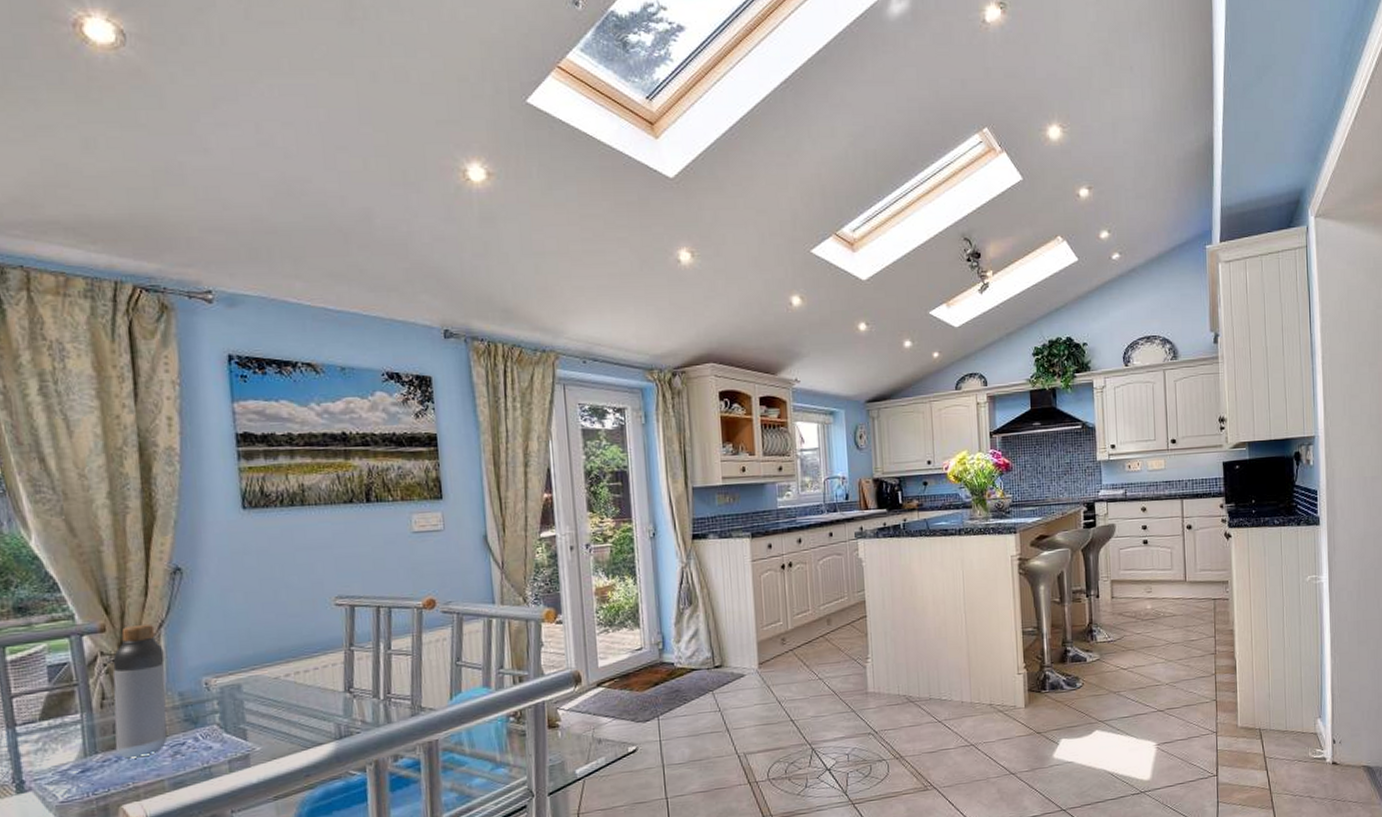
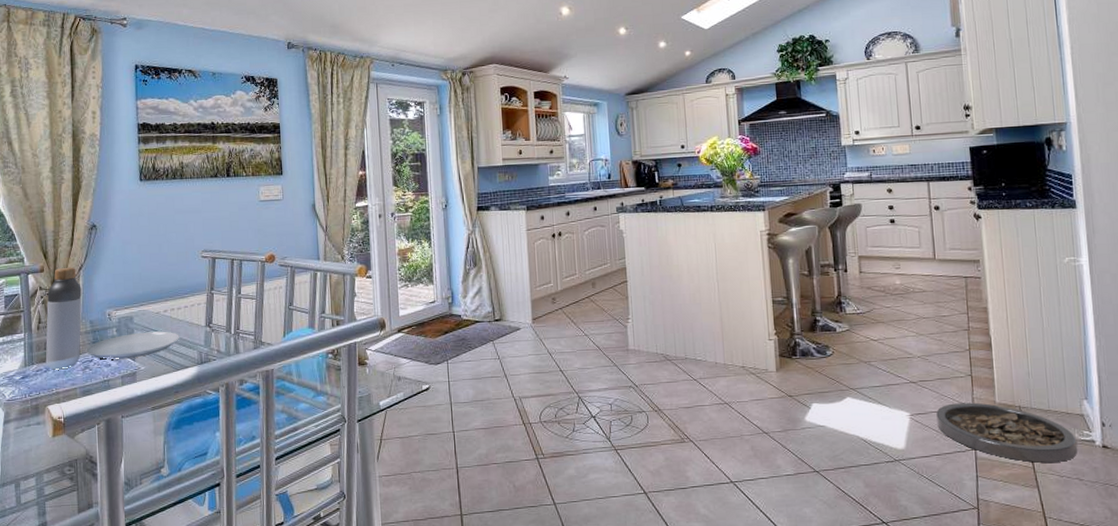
plate: none [173,700,308,741] -> present [85,331,179,360]
pet bowl: none [1182,727,1310,784] -> present [936,402,1077,463]

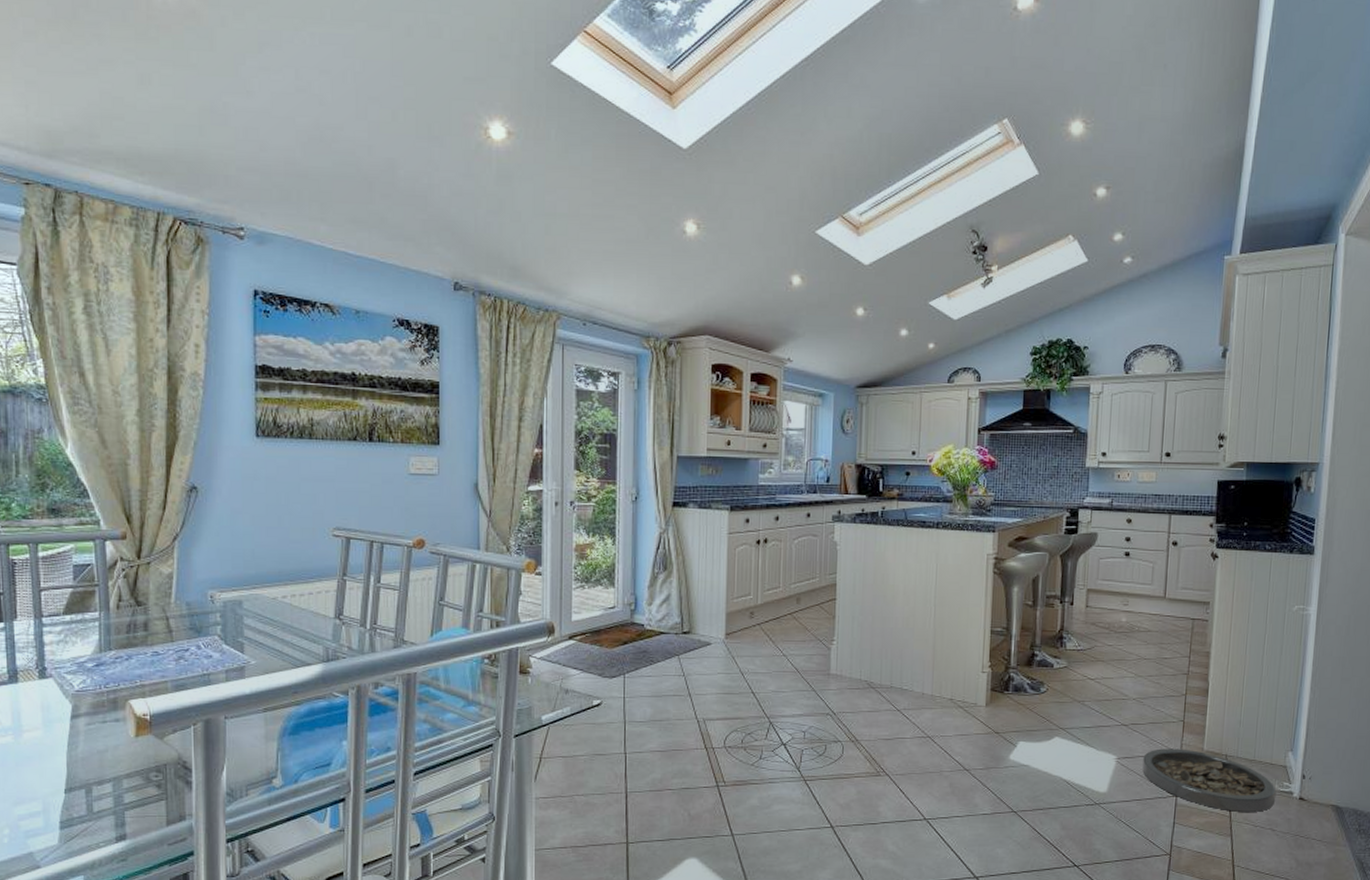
bottle: present [45,267,82,370] -> none [127,535,176,658]
plate: present [85,331,179,360] -> none [179,620,301,650]

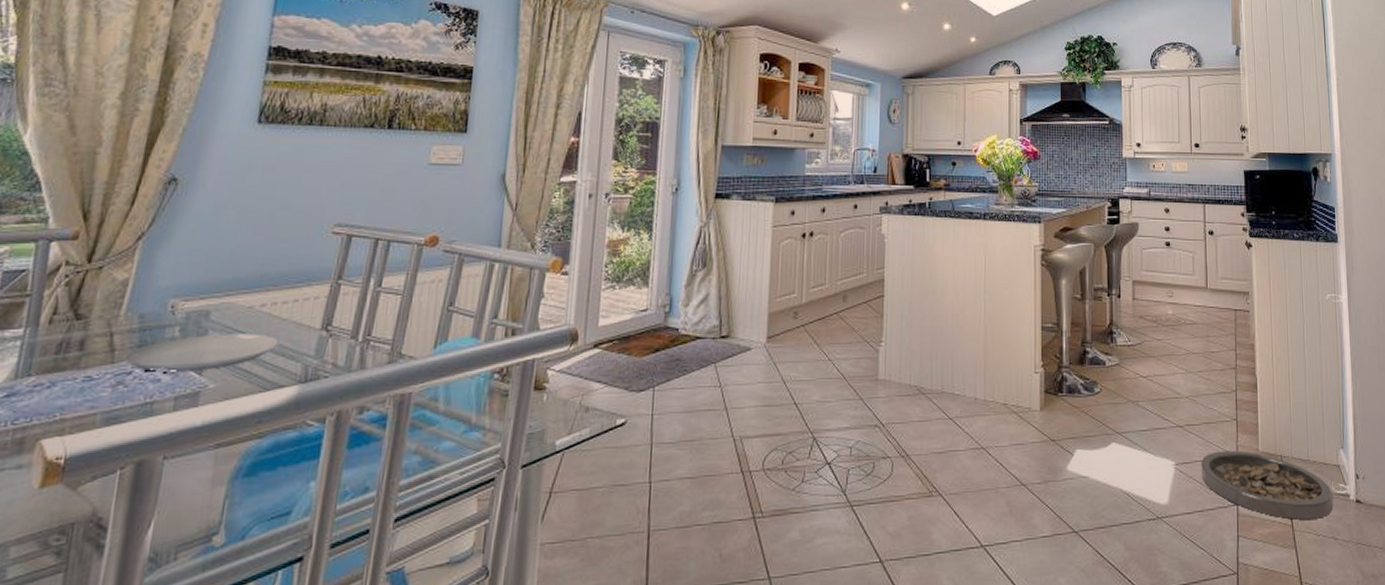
plate: none [179,620,301,650] -> present [122,334,278,372]

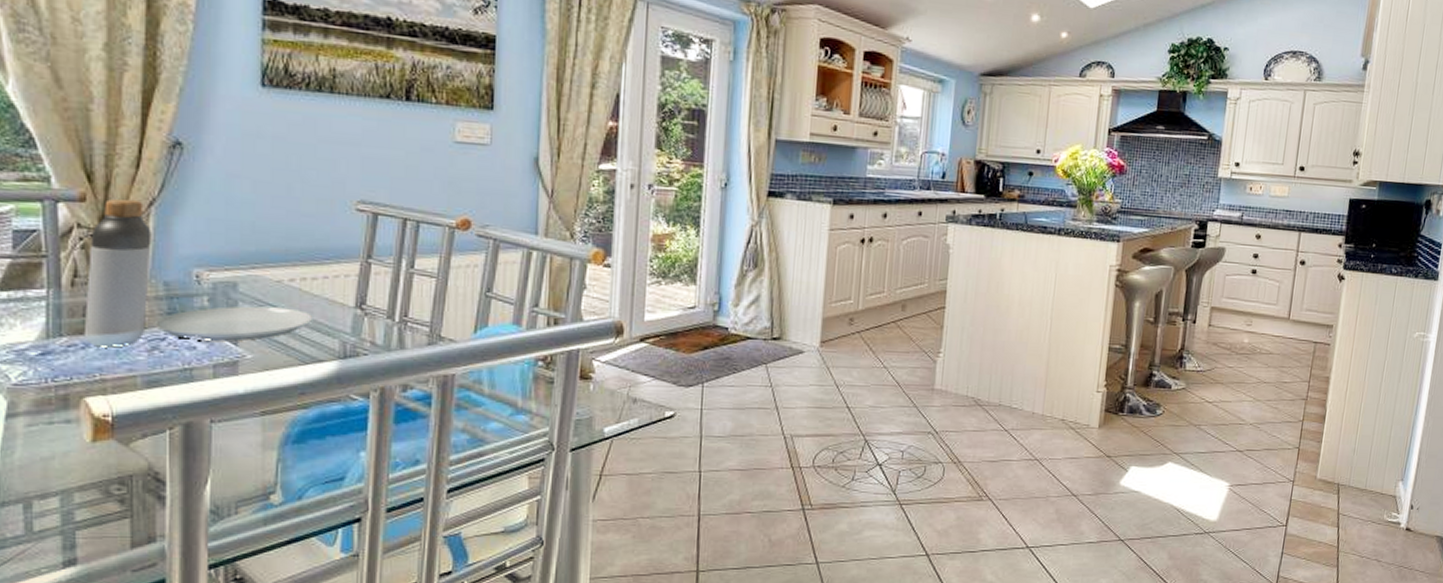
bottle: none [51,234,136,385] -> present [83,198,152,348]
pet bowl: present [1201,450,1333,520] -> none [1254,476,1384,542]

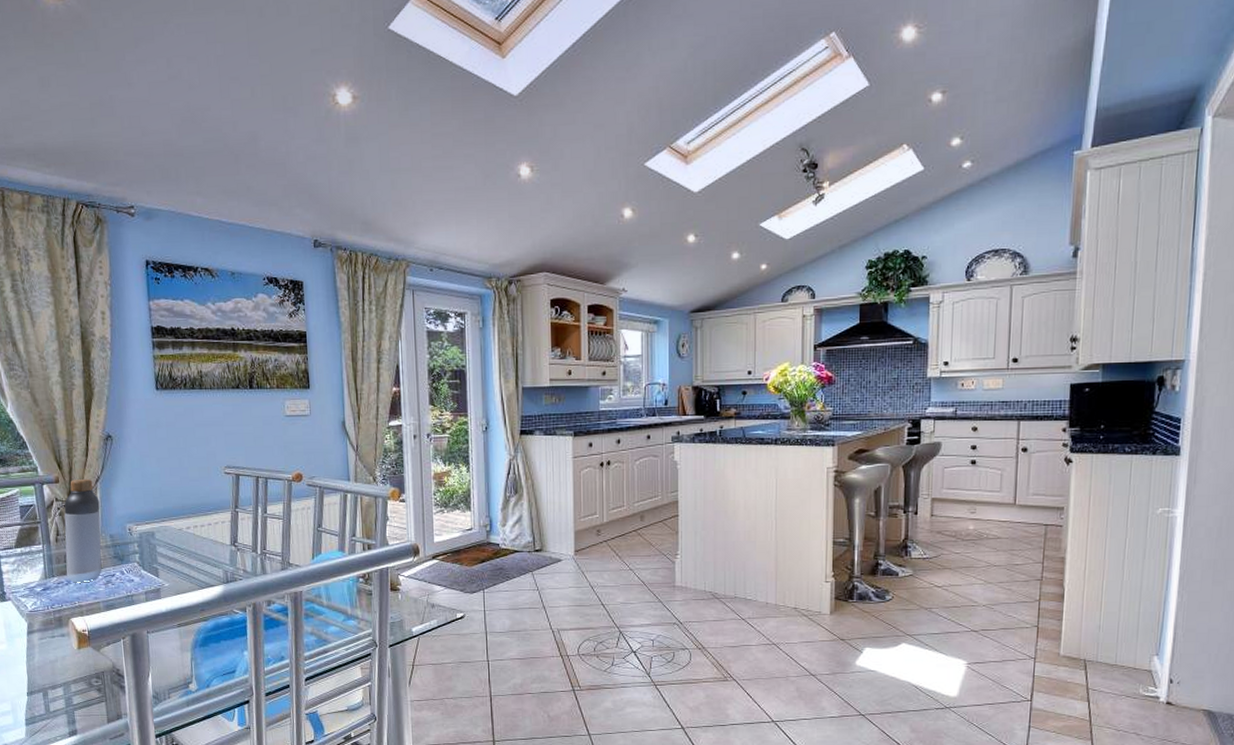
plate: present [154,306,312,342] -> none [106,548,204,575]

